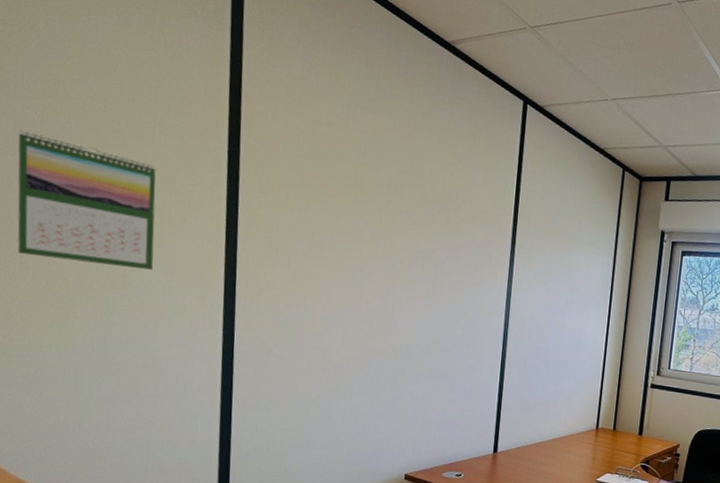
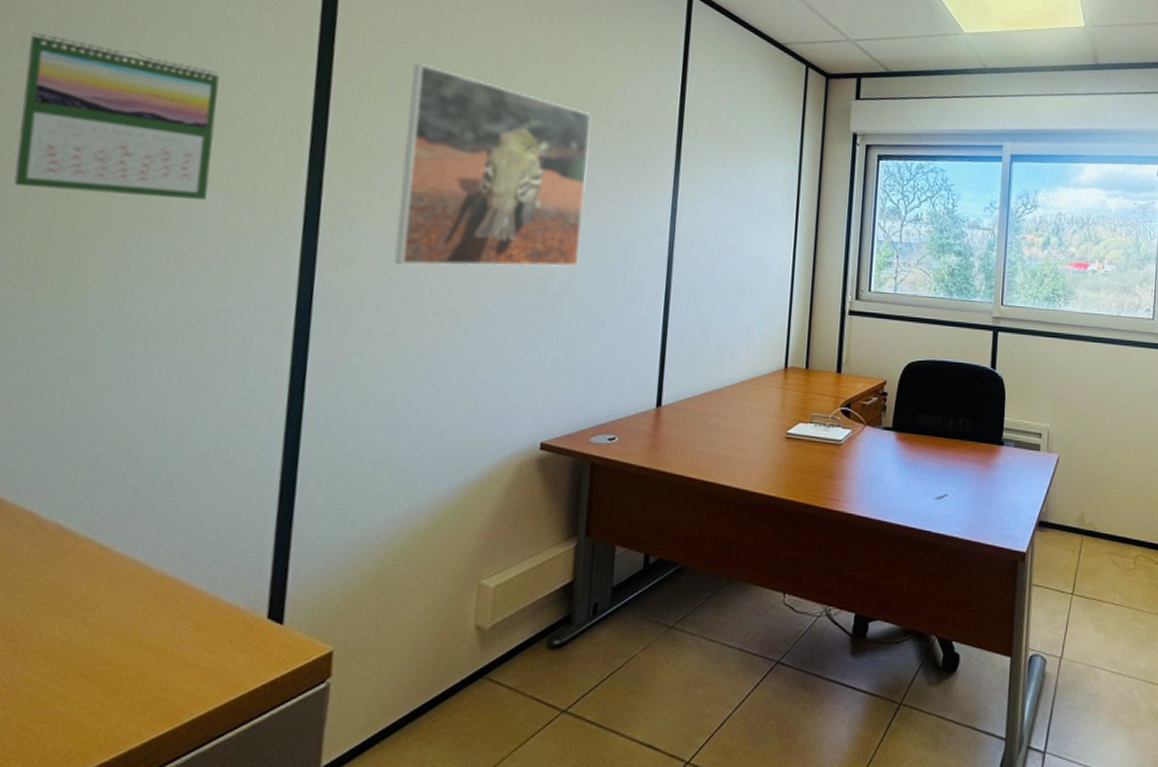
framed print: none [292,160,442,336] -> present [394,62,591,267]

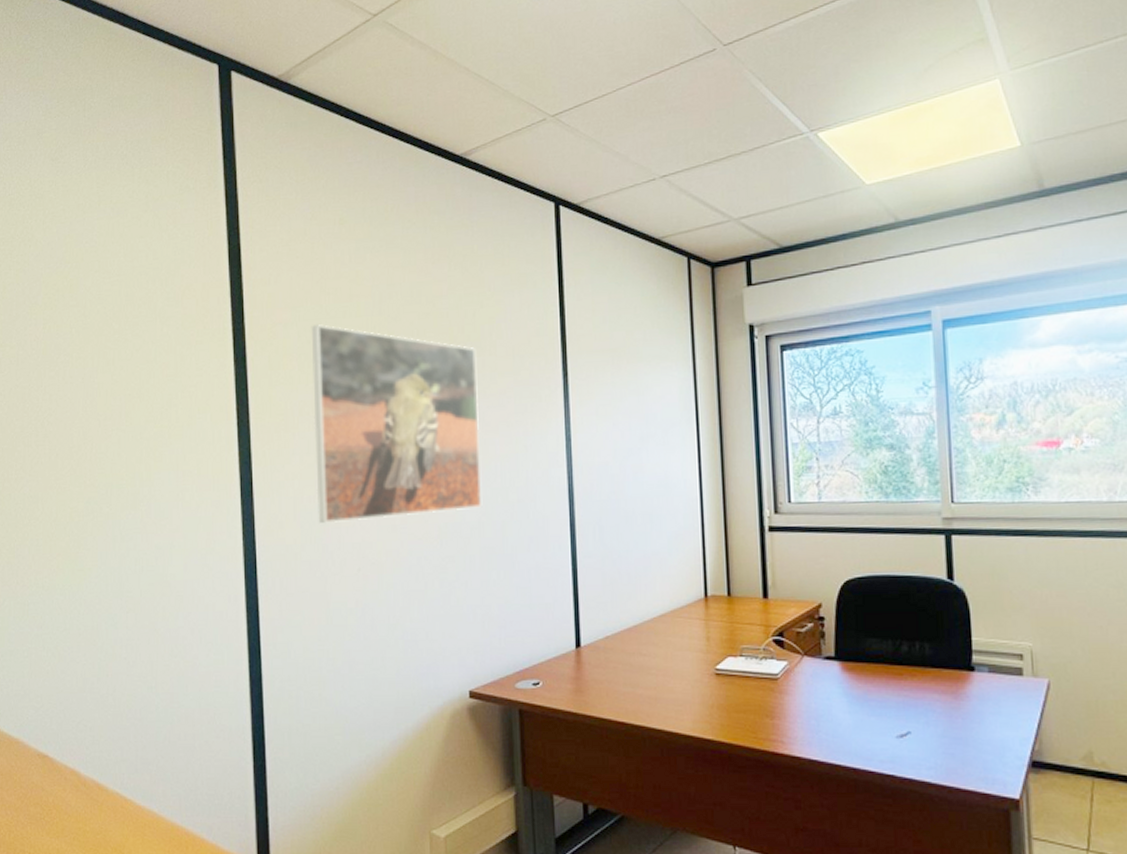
calendar: present [13,33,220,200] -> none [22,351,163,487]

